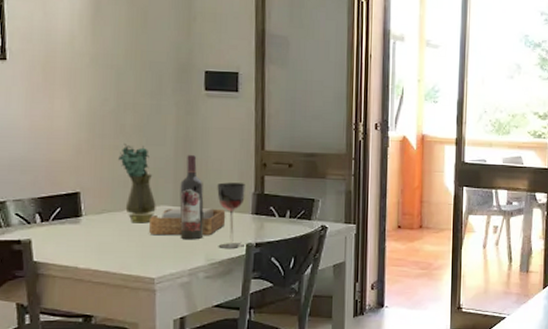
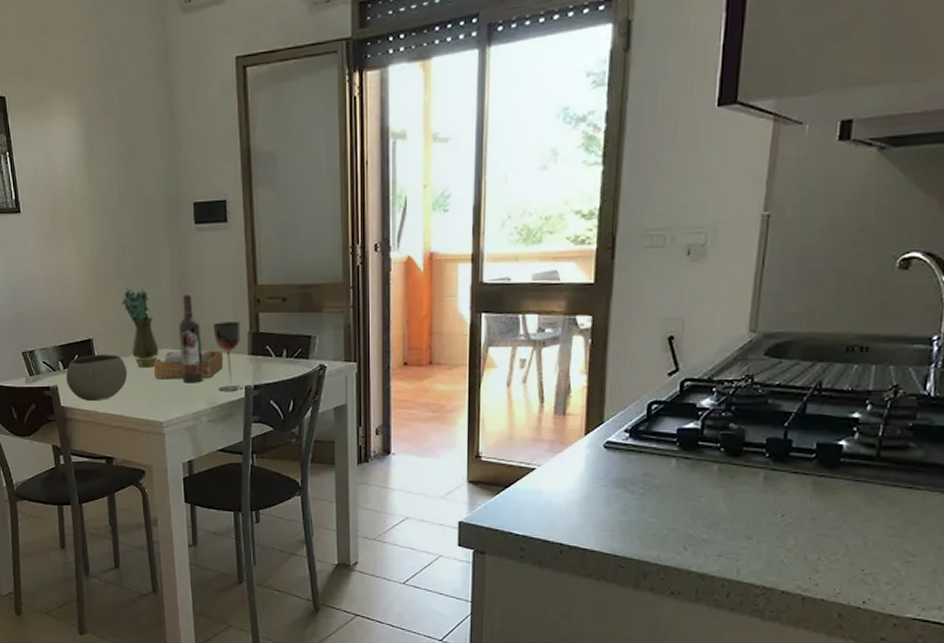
bowl: none [42,208,119,256] -> present [65,354,128,400]

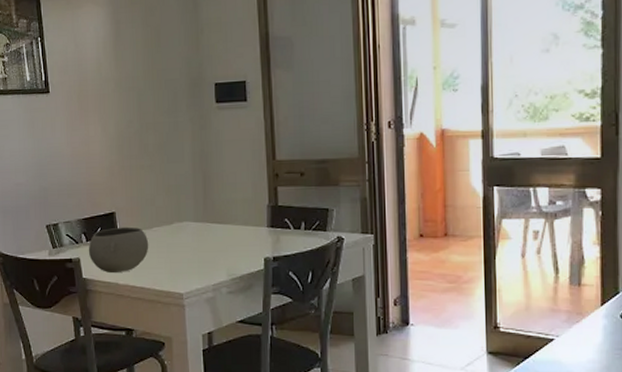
vase: present [122,288,159,368] -> none [145,163,180,240]
napkin holder: present [154,350,224,380] -> none [175,223,243,252]
wine bottle: present [179,294,204,383] -> none [200,169,224,255]
wineglass: present [213,322,243,391] -> none [233,195,263,263]

